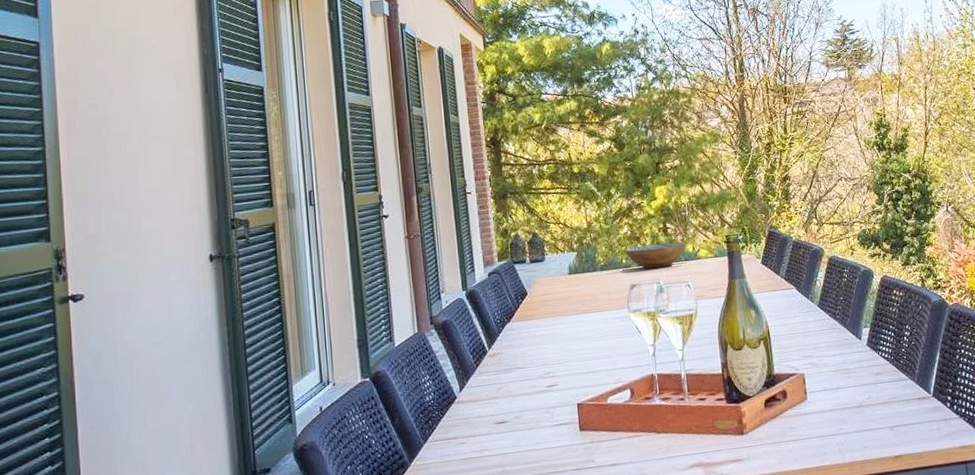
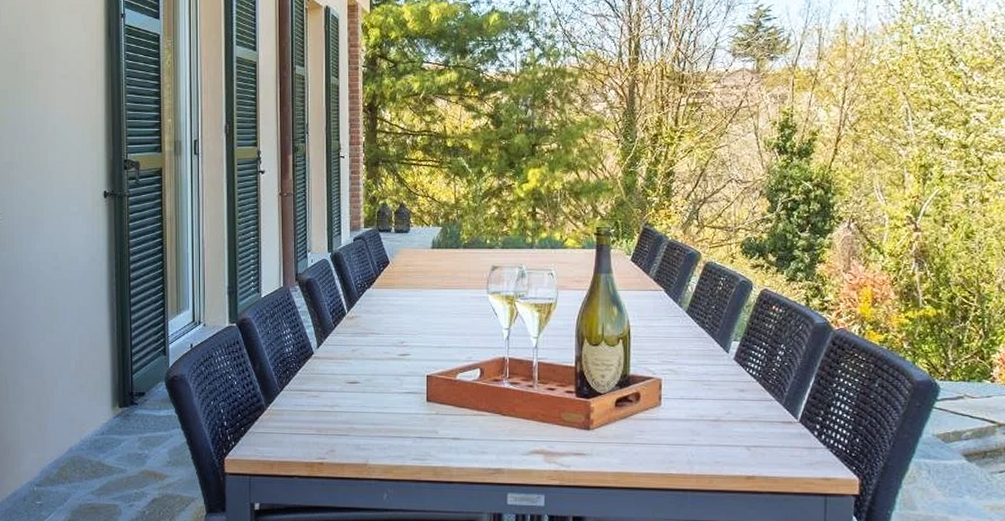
bowl: present [624,241,688,269] -> none [489,227,555,253]

